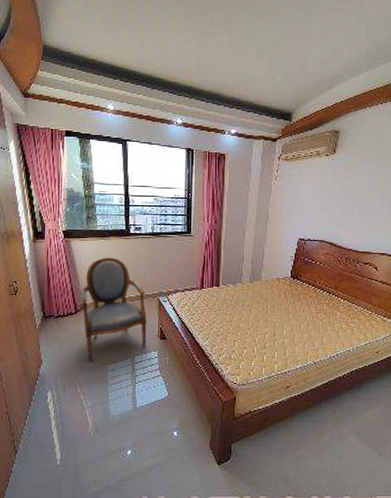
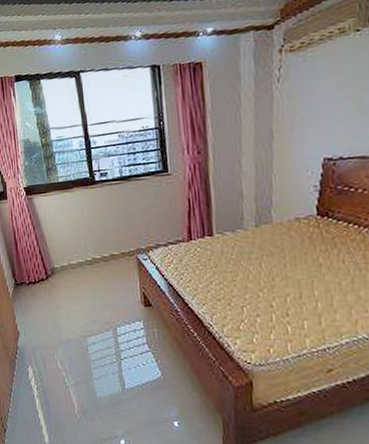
armchair: present [80,257,147,362] -> none [48,211,129,334]

